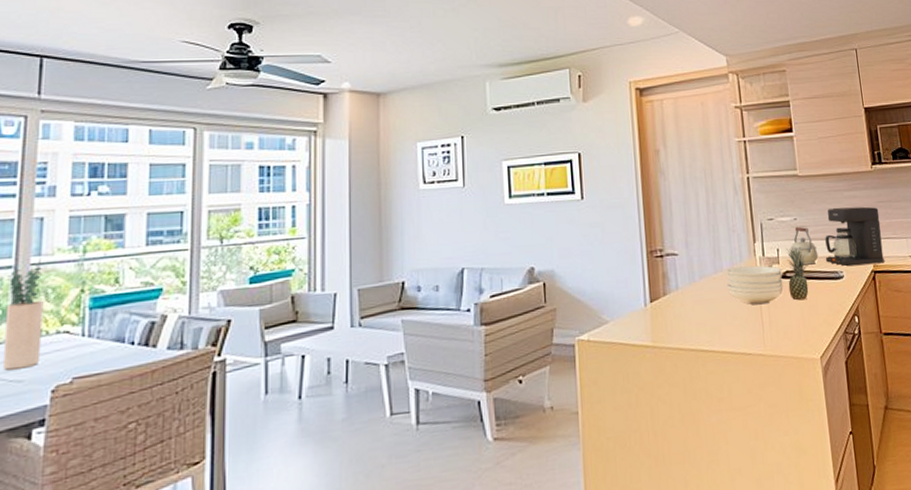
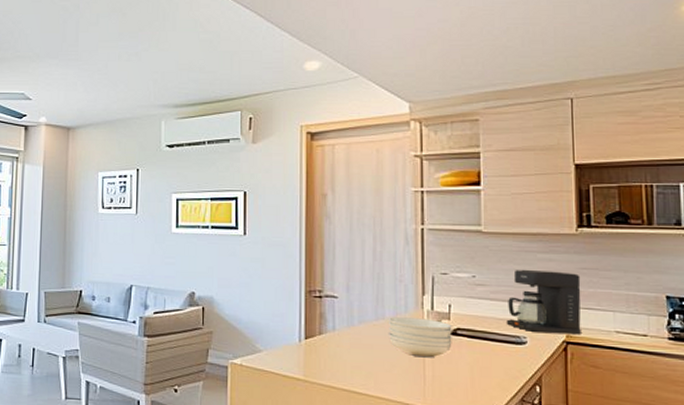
fruit: present [787,246,809,301] -> none [458,305,483,360]
kettle: present [790,226,819,265] -> none [463,284,498,326]

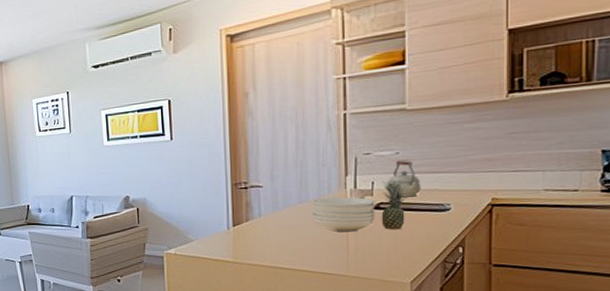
fruit: none [458,305,483,360] -> present [381,180,406,230]
kettle: none [463,284,498,326] -> present [386,160,422,198]
coffee maker: present [506,269,581,335] -> none [429,138,509,199]

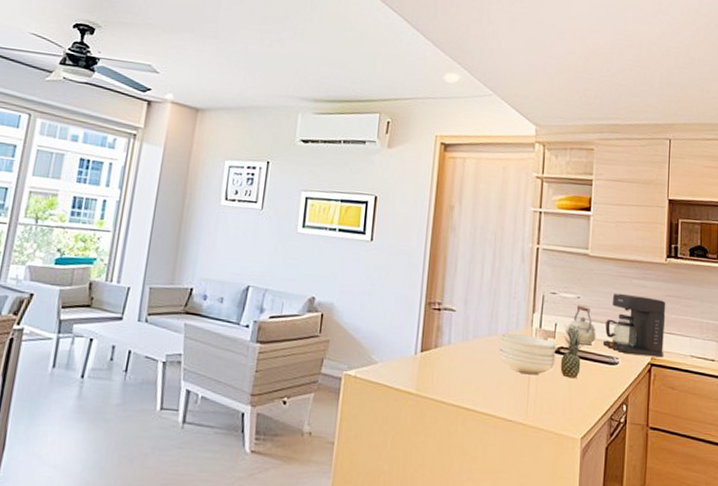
coffee maker: none [429,138,509,199] -> present [602,293,666,358]

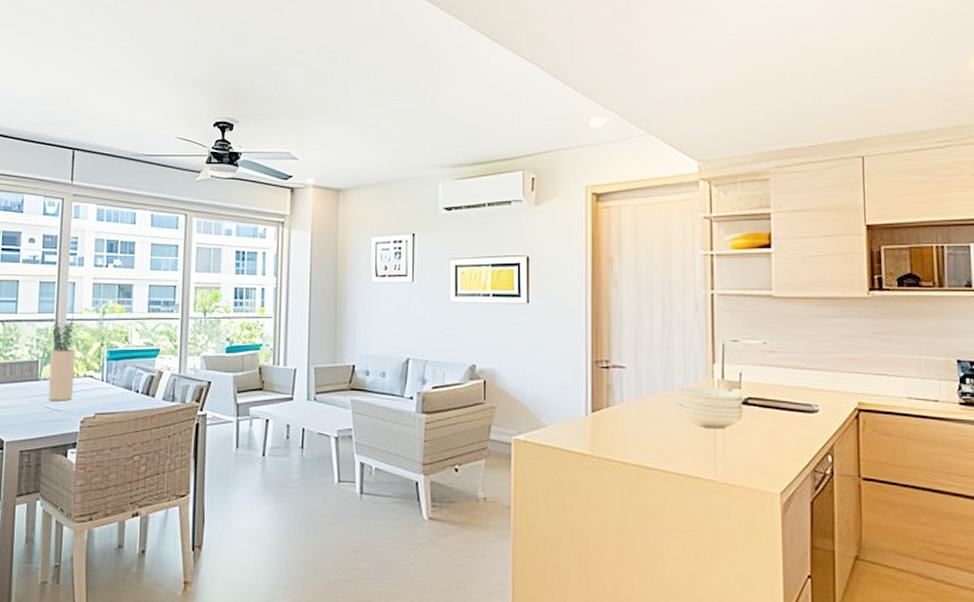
fruit: present [560,325,583,379] -> none [749,373,775,430]
kettle: present [567,305,596,346] -> none [754,351,790,394]
coffee maker: present [602,293,666,358] -> none [797,334,873,402]

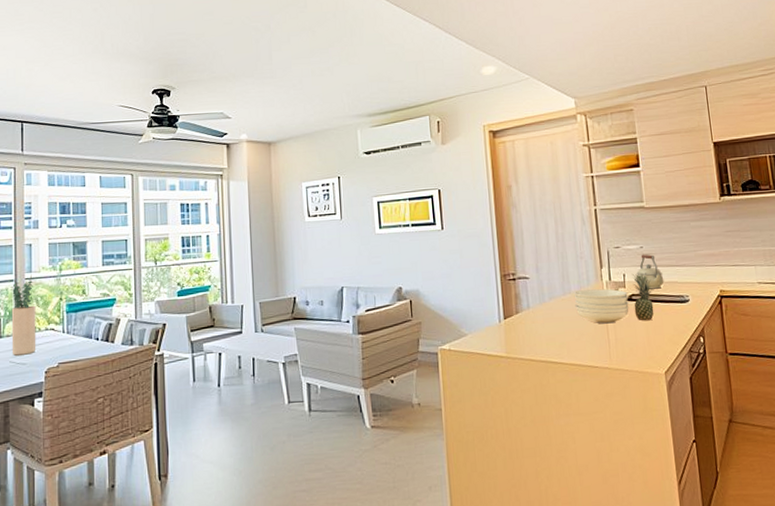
fruit: none [749,373,775,430] -> present [633,272,654,321]
kettle: none [754,351,790,394] -> present [636,254,664,289]

